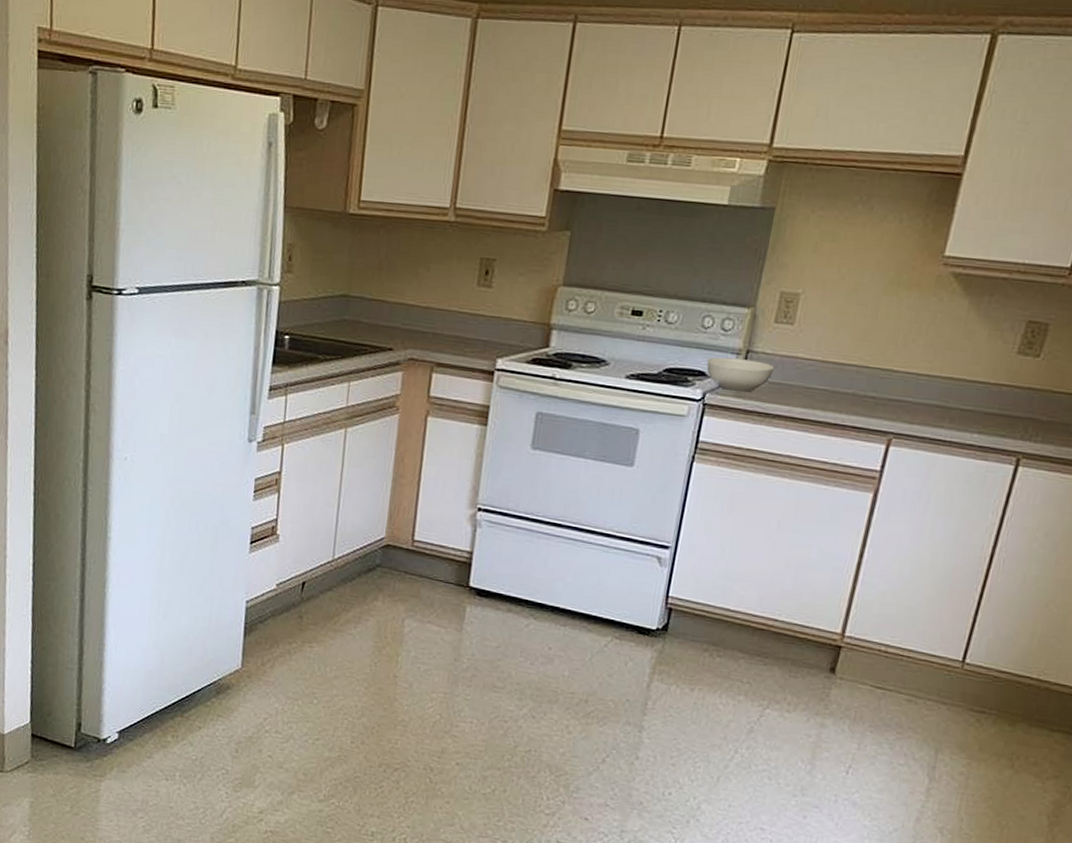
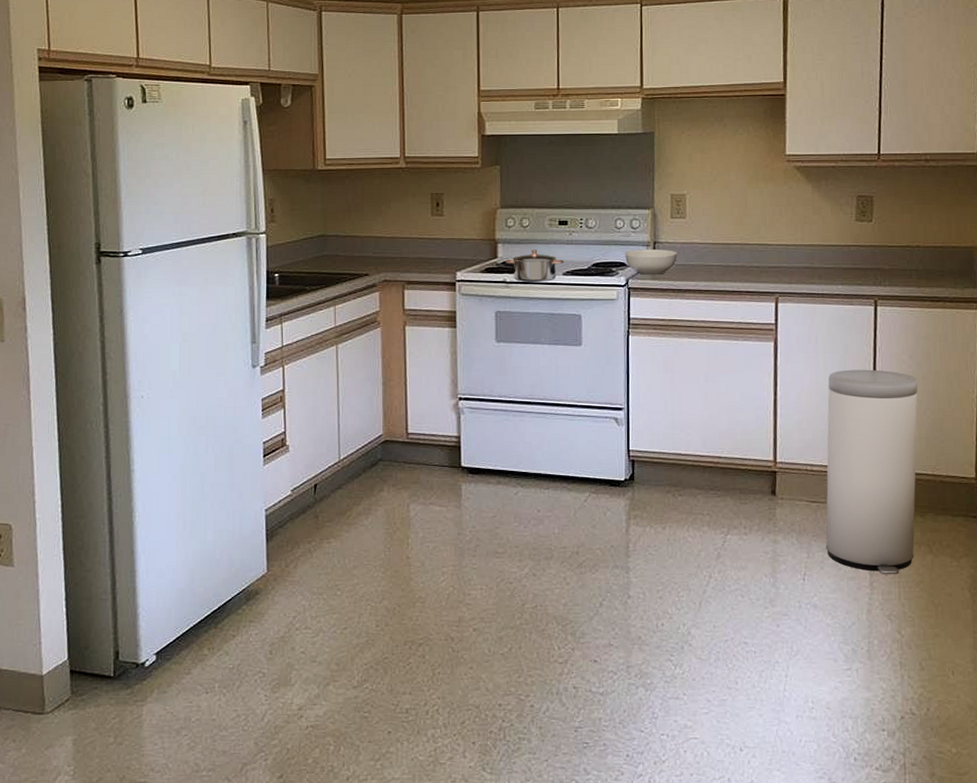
cooking pot: none [558,342,631,384] -> present [506,250,564,283]
pedal bin: none [882,539,1048,786] -> present [826,369,918,575]

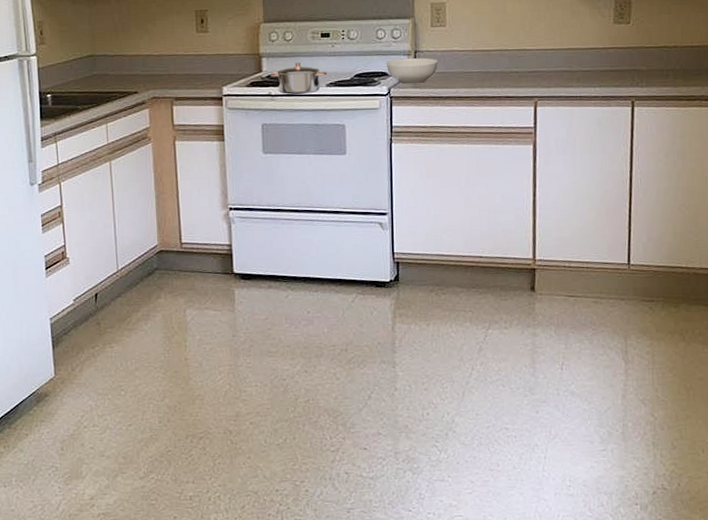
pedal bin: present [826,369,918,575] -> none [583,168,673,363]

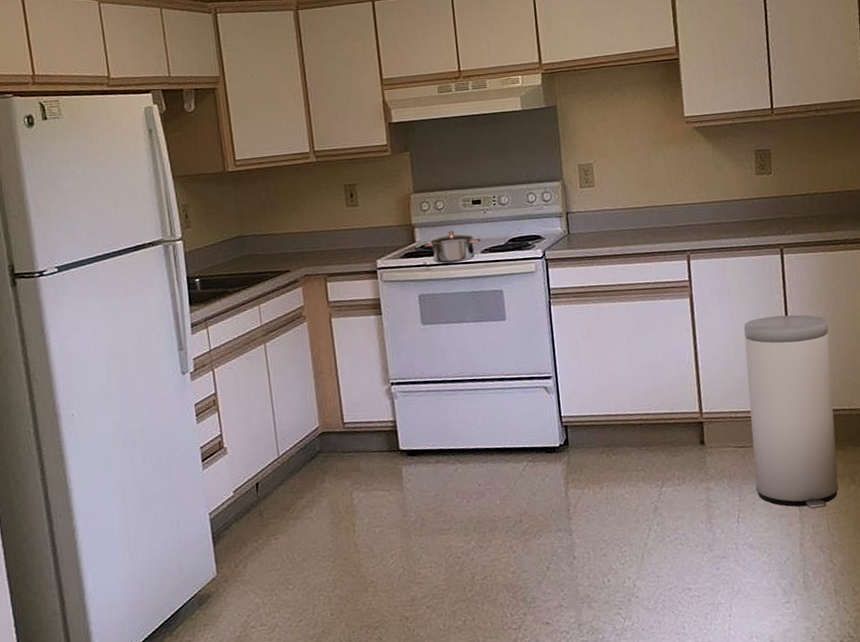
bowl: present [386,58,439,83] -> none [538,218,591,245]
pedal bin: none [583,168,673,363] -> present [743,314,839,509]

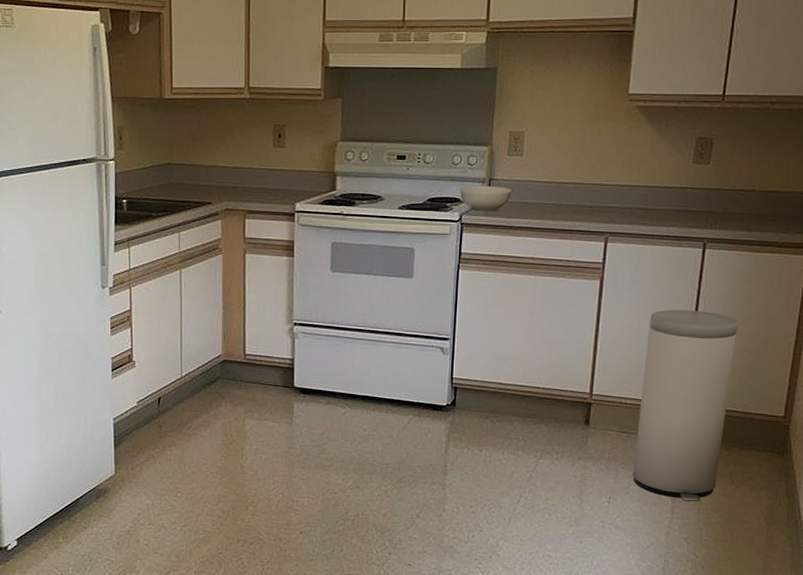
cooking pot: present [424,231,482,264] -> none [344,183,401,216]
bowl: none [538,218,591,245] -> present [459,186,513,211]

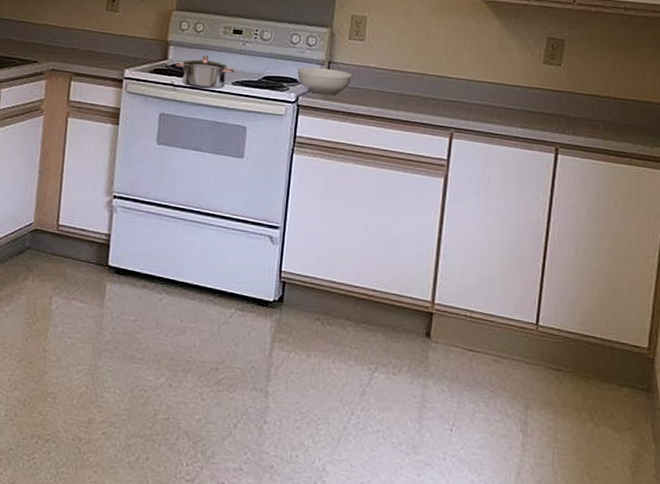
cooking pot: none [344,183,401,216] -> present [175,55,235,90]
pedal bin: present [633,309,738,502] -> none [478,216,594,440]

